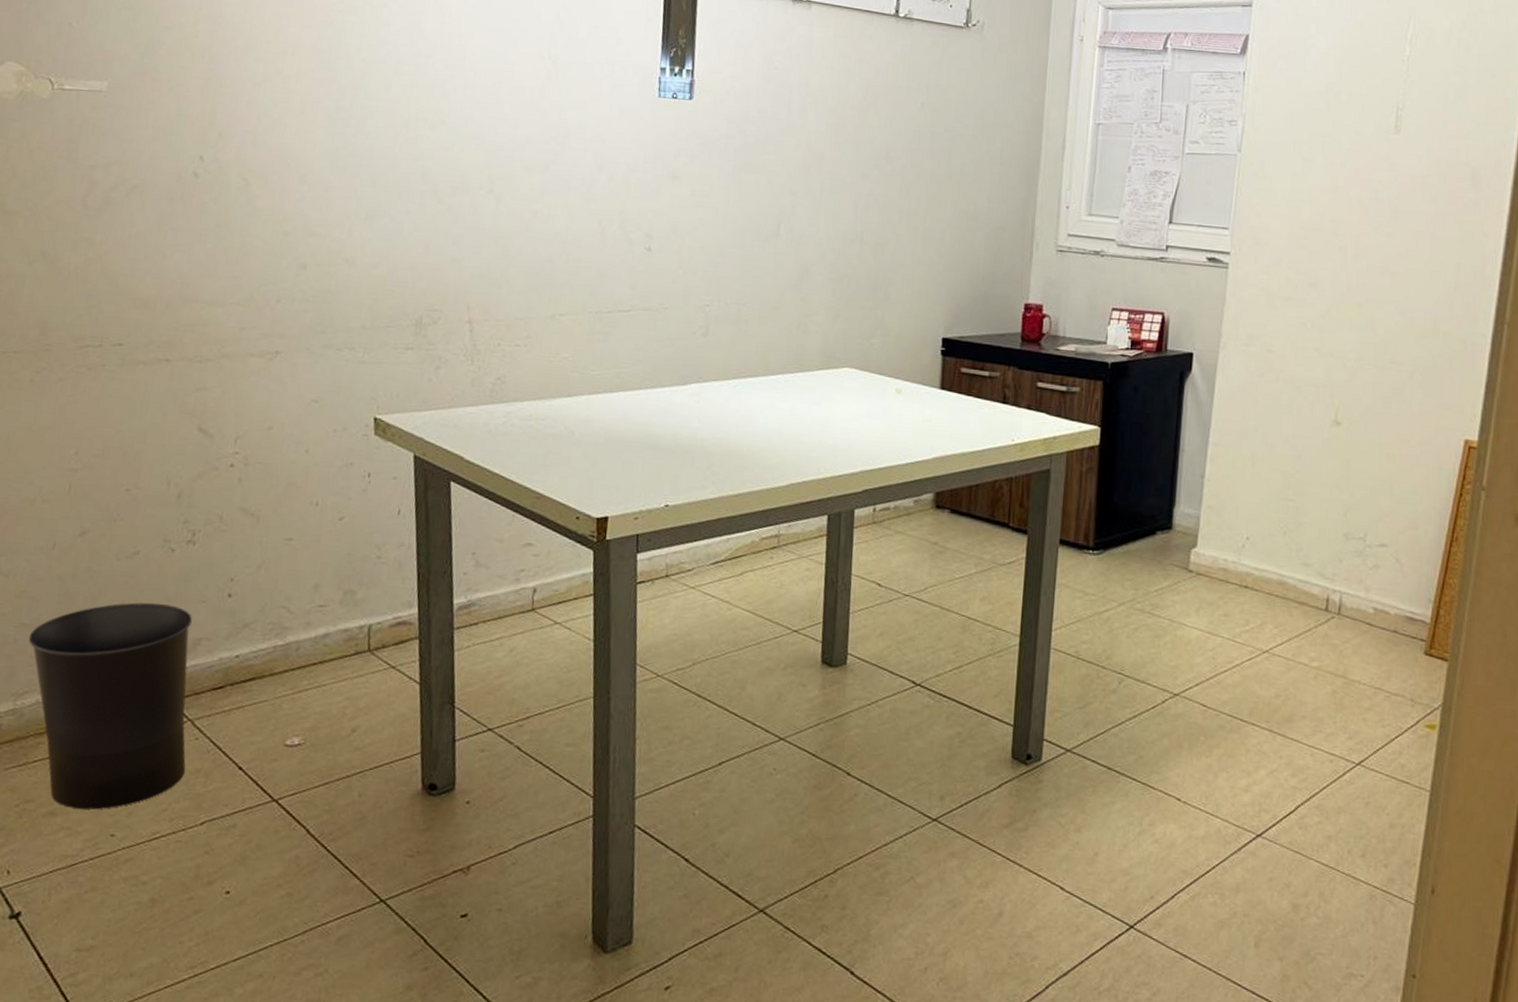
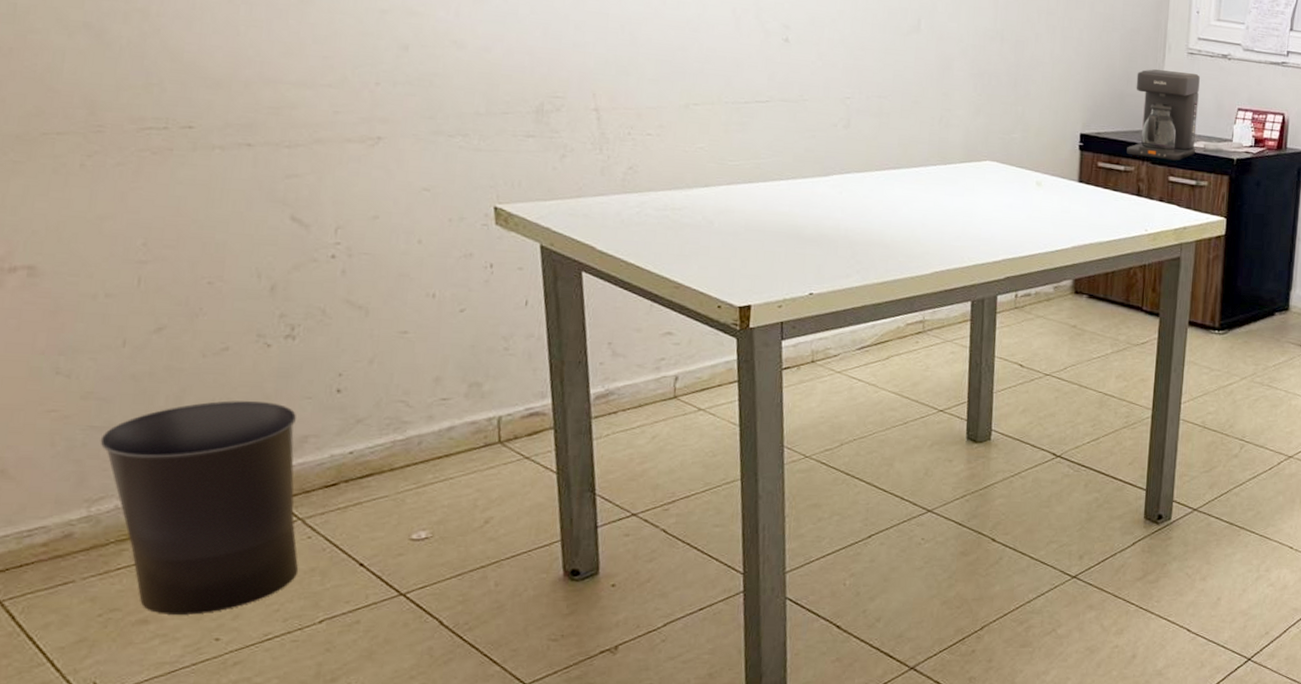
coffee maker: none [991,268,1070,366] -> present [1127,69,1200,161]

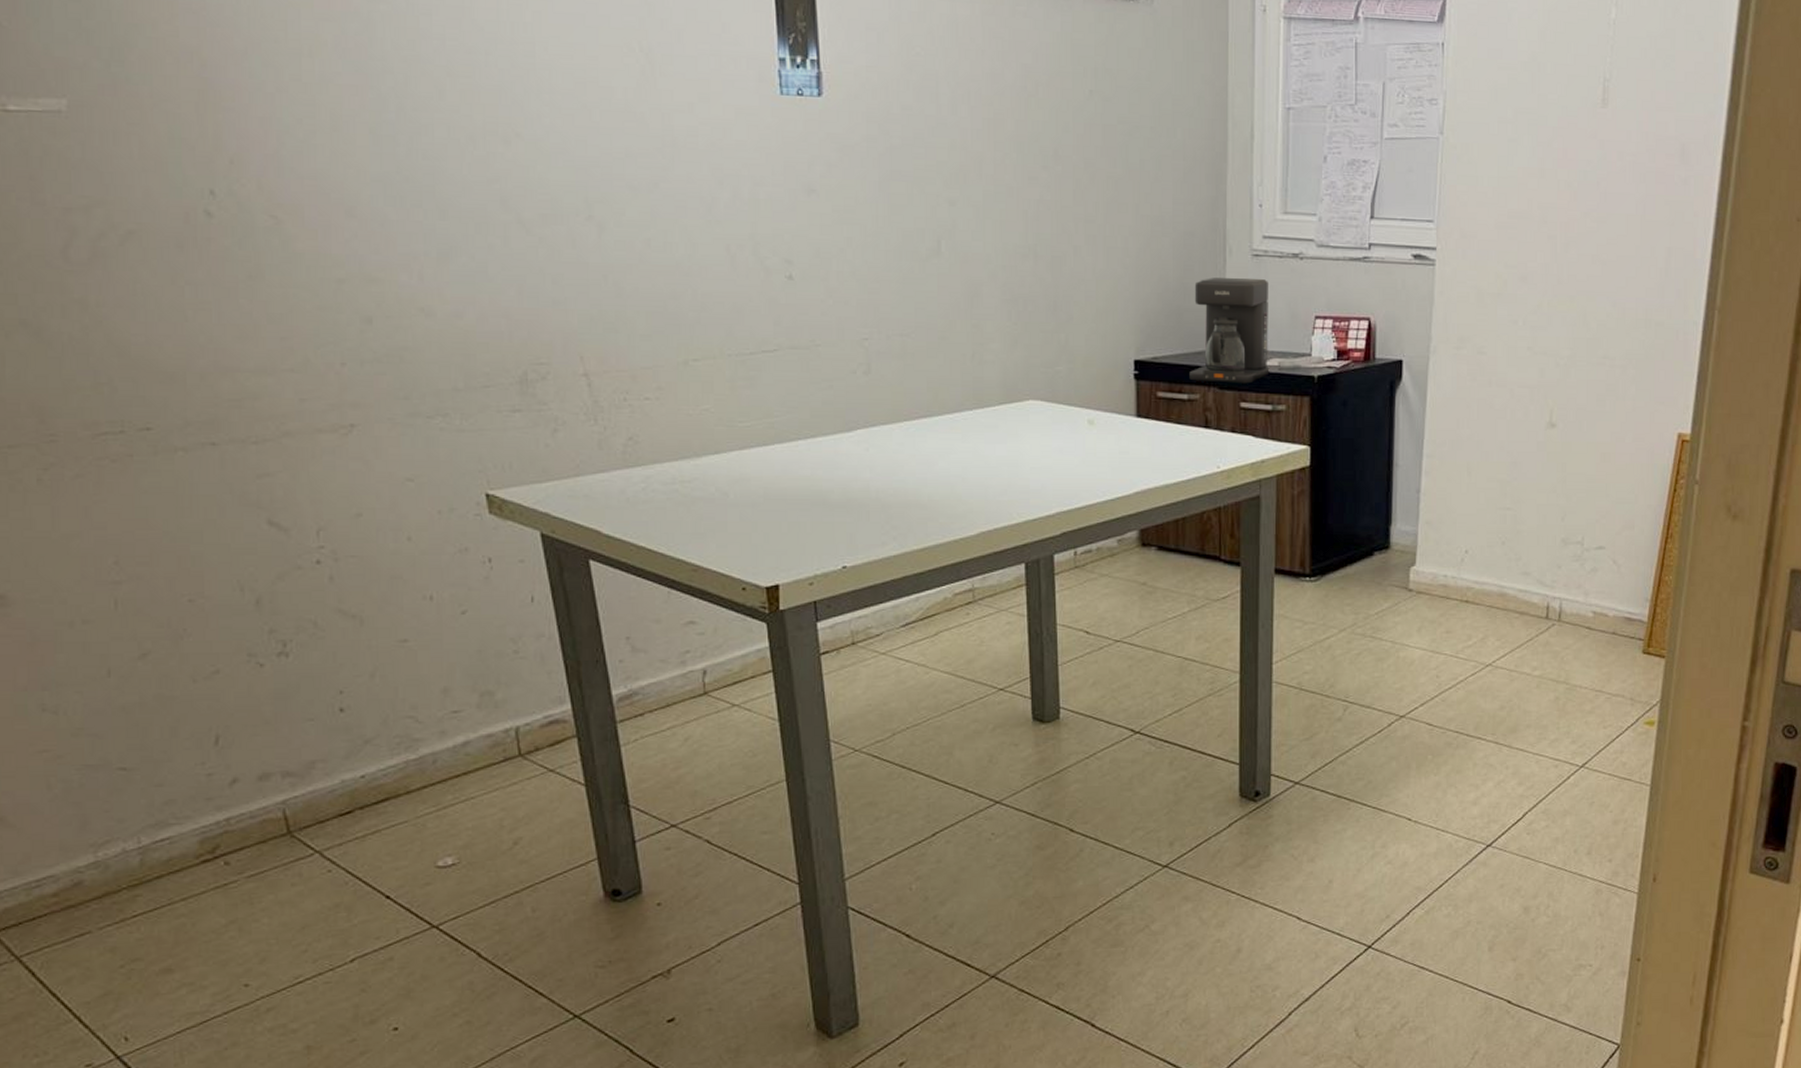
waste bin: present [100,400,298,615] -> none [97,726,321,962]

